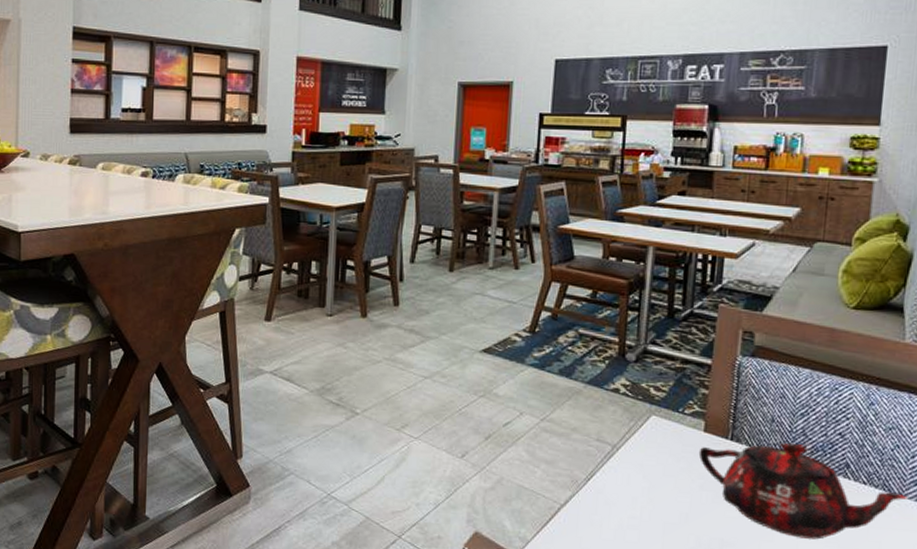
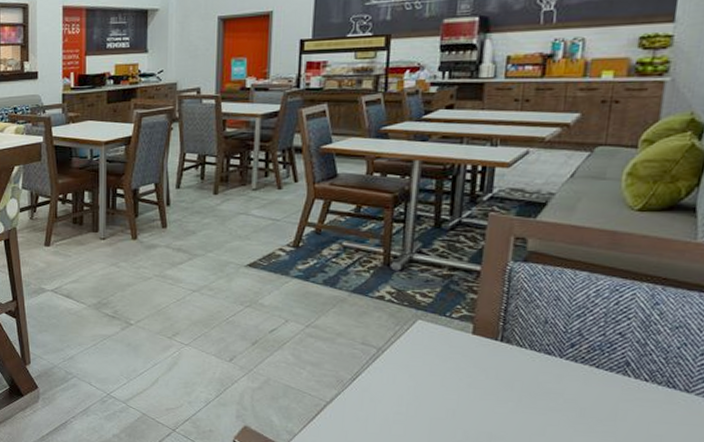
teapot: present [698,443,907,540] -> none [466,343,695,434]

